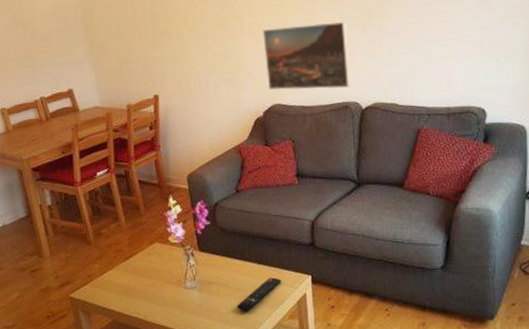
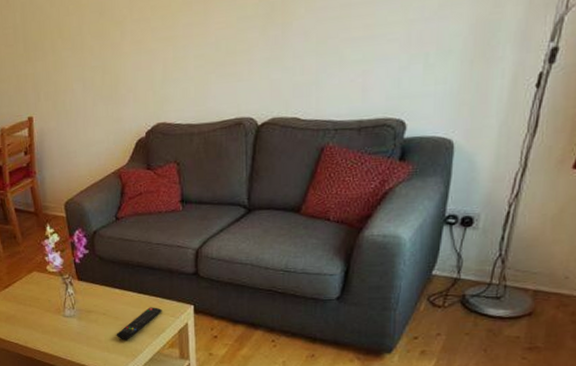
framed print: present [263,21,352,90] -> none [146,21,247,107]

